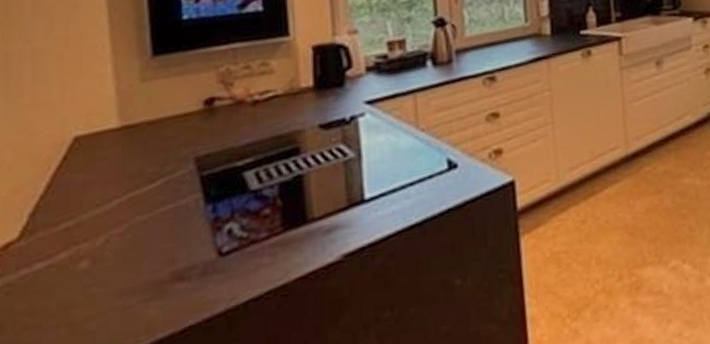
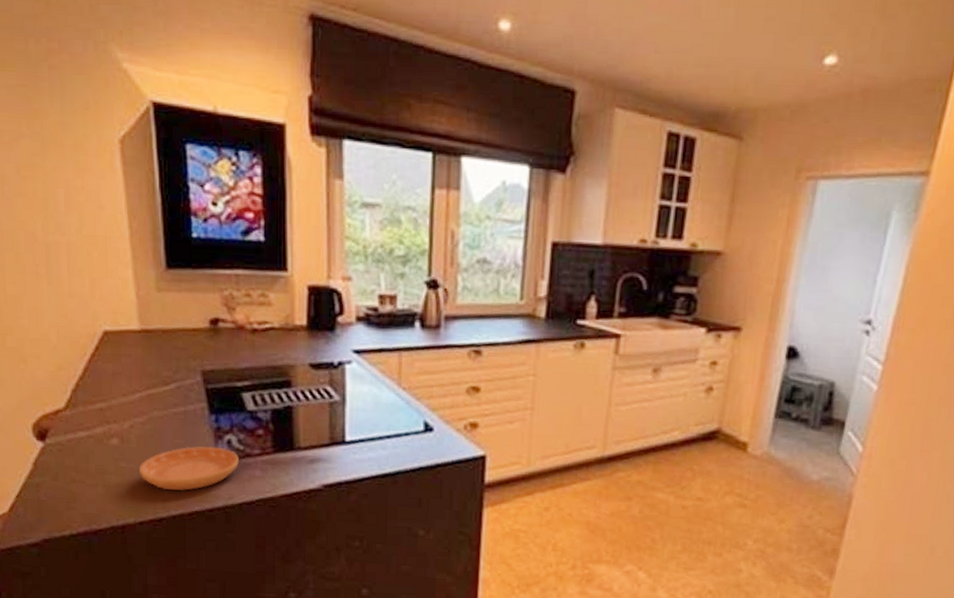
saucer: none [116,240,242,310] -> present [139,446,239,491]

